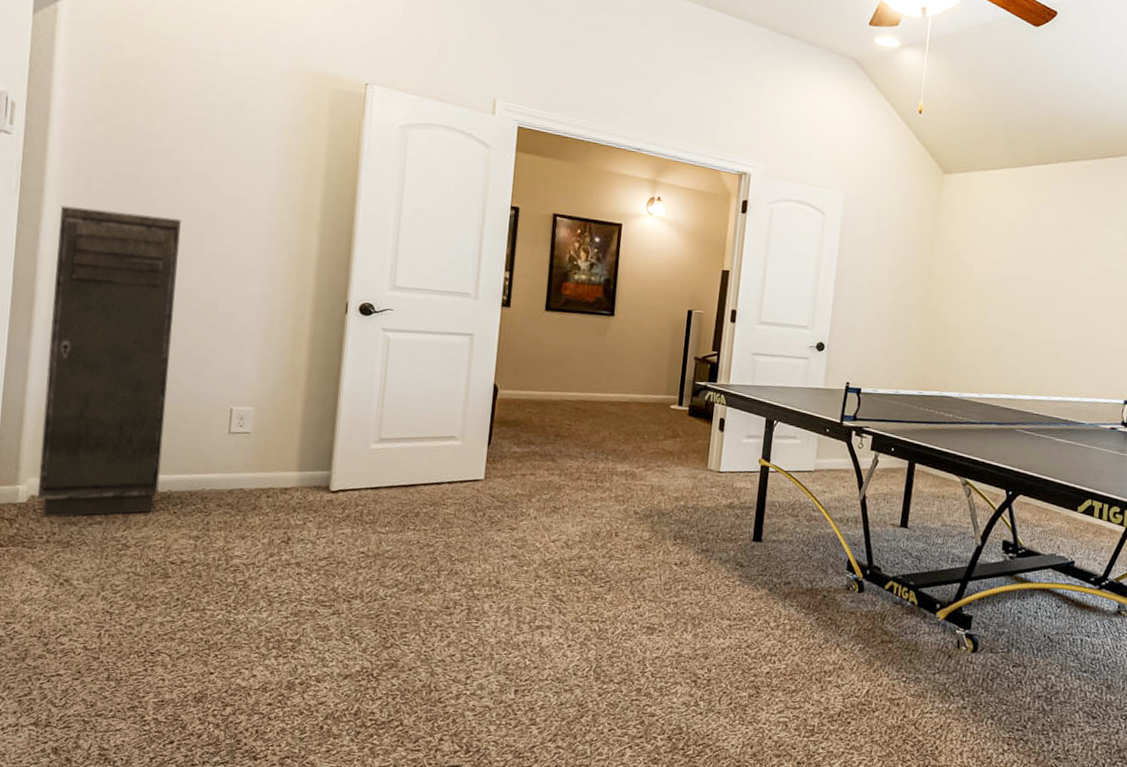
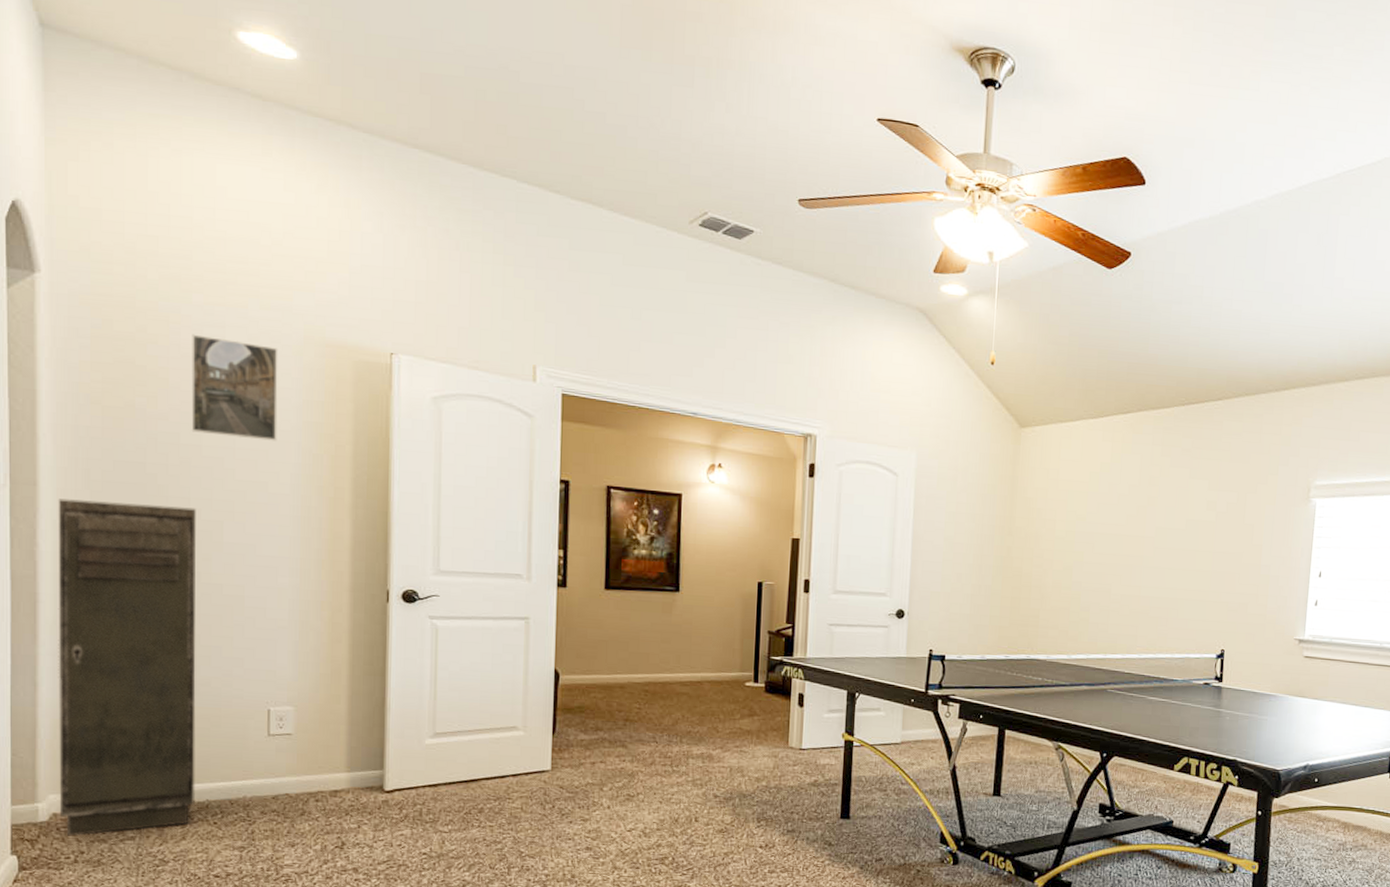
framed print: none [183,60,266,161] -> present [191,334,278,441]

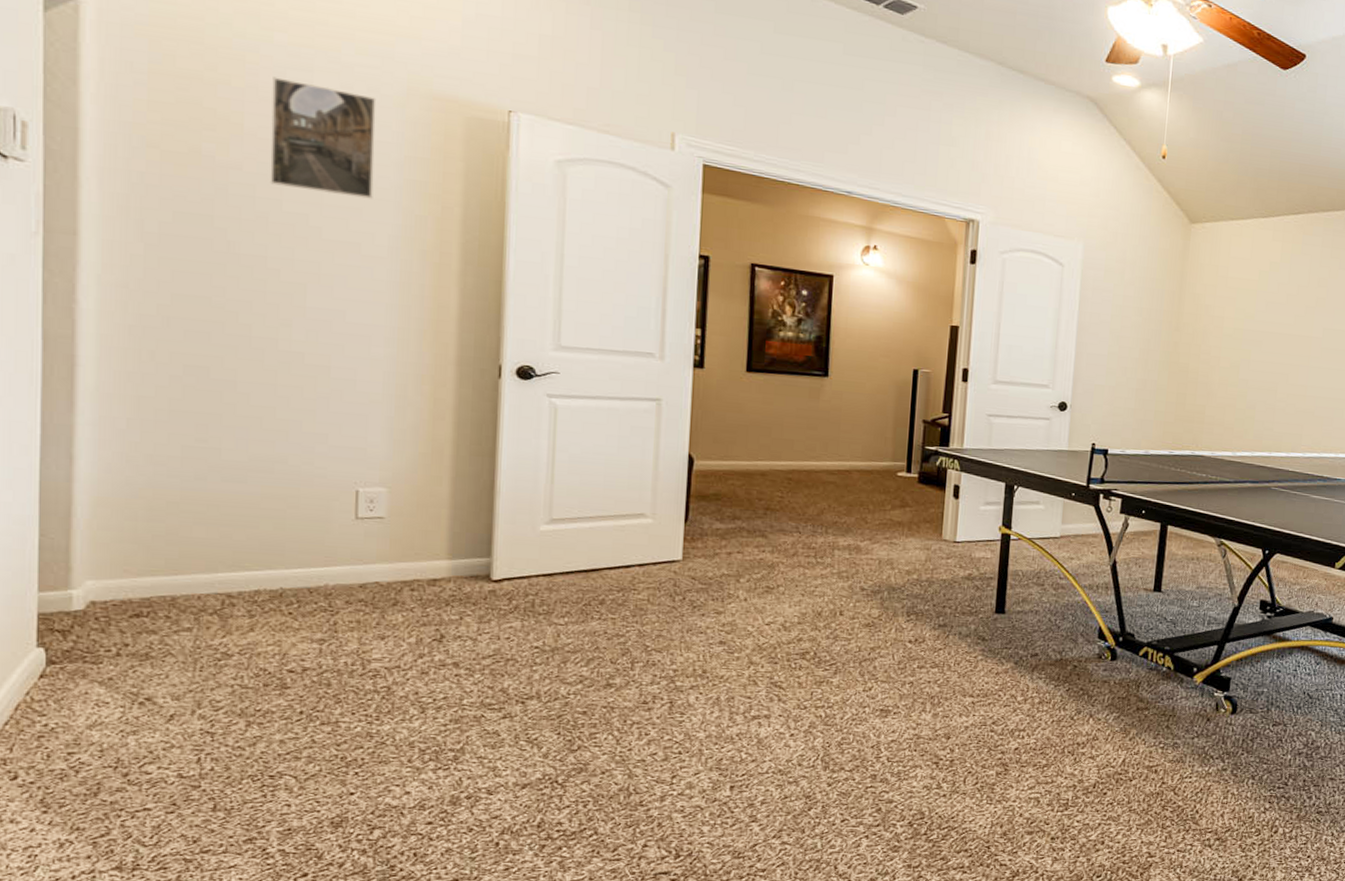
storage cabinet: present [58,498,196,836] -> none [99,251,274,627]

